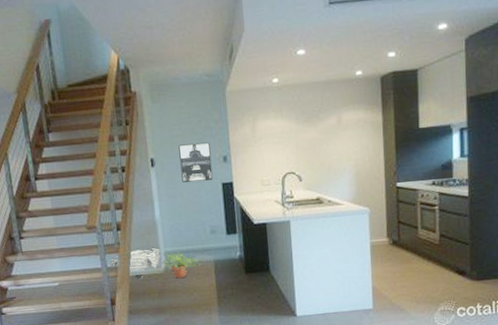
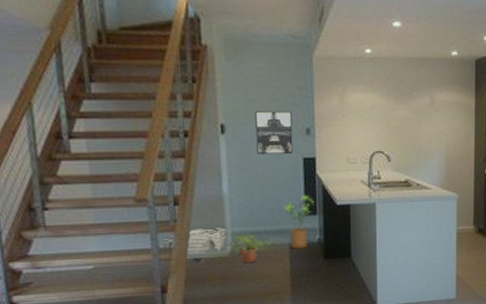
house plant: none [208,216,234,266] -> present [284,195,314,250]

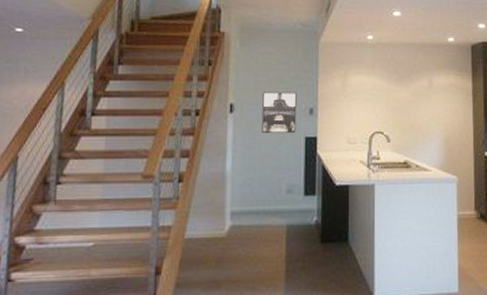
basket: present [163,226,226,264] -> none [162,205,225,244]
potted plant: present [228,232,275,263] -> none [226,211,272,245]
house plant: present [284,195,314,250] -> none [284,174,313,232]

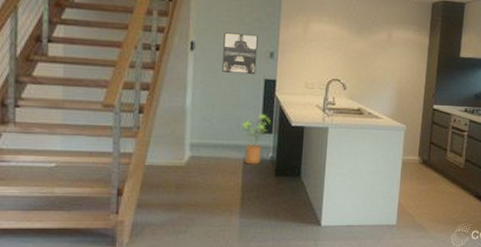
house plant: none [284,174,313,232] -> present [242,114,271,165]

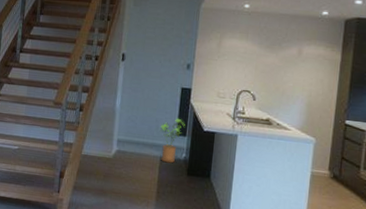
wall art: present [222,32,258,74] -> none [146,46,178,83]

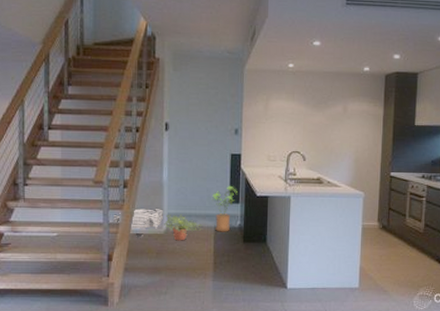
basket: none [66,131,113,160] -> present [112,208,163,238]
potted plant: none [113,140,149,167] -> present [164,214,202,241]

